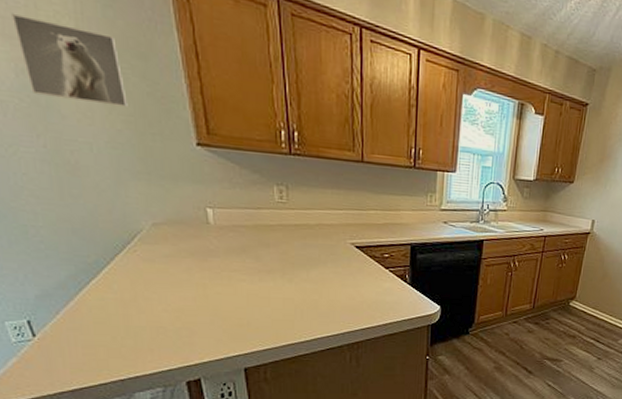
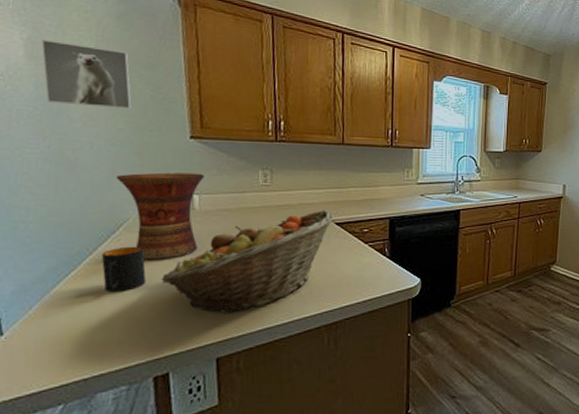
mug: none [119,258,167,303] -> present [101,246,146,293]
vase: none [122,181,217,274] -> present [116,172,205,261]
fruit basket: none [183,232,354,329] -> present [161,210,334,314]

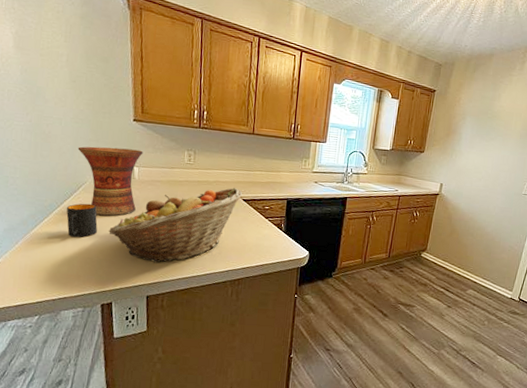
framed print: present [40,39,132,109] -> none [25,33,91,94]

